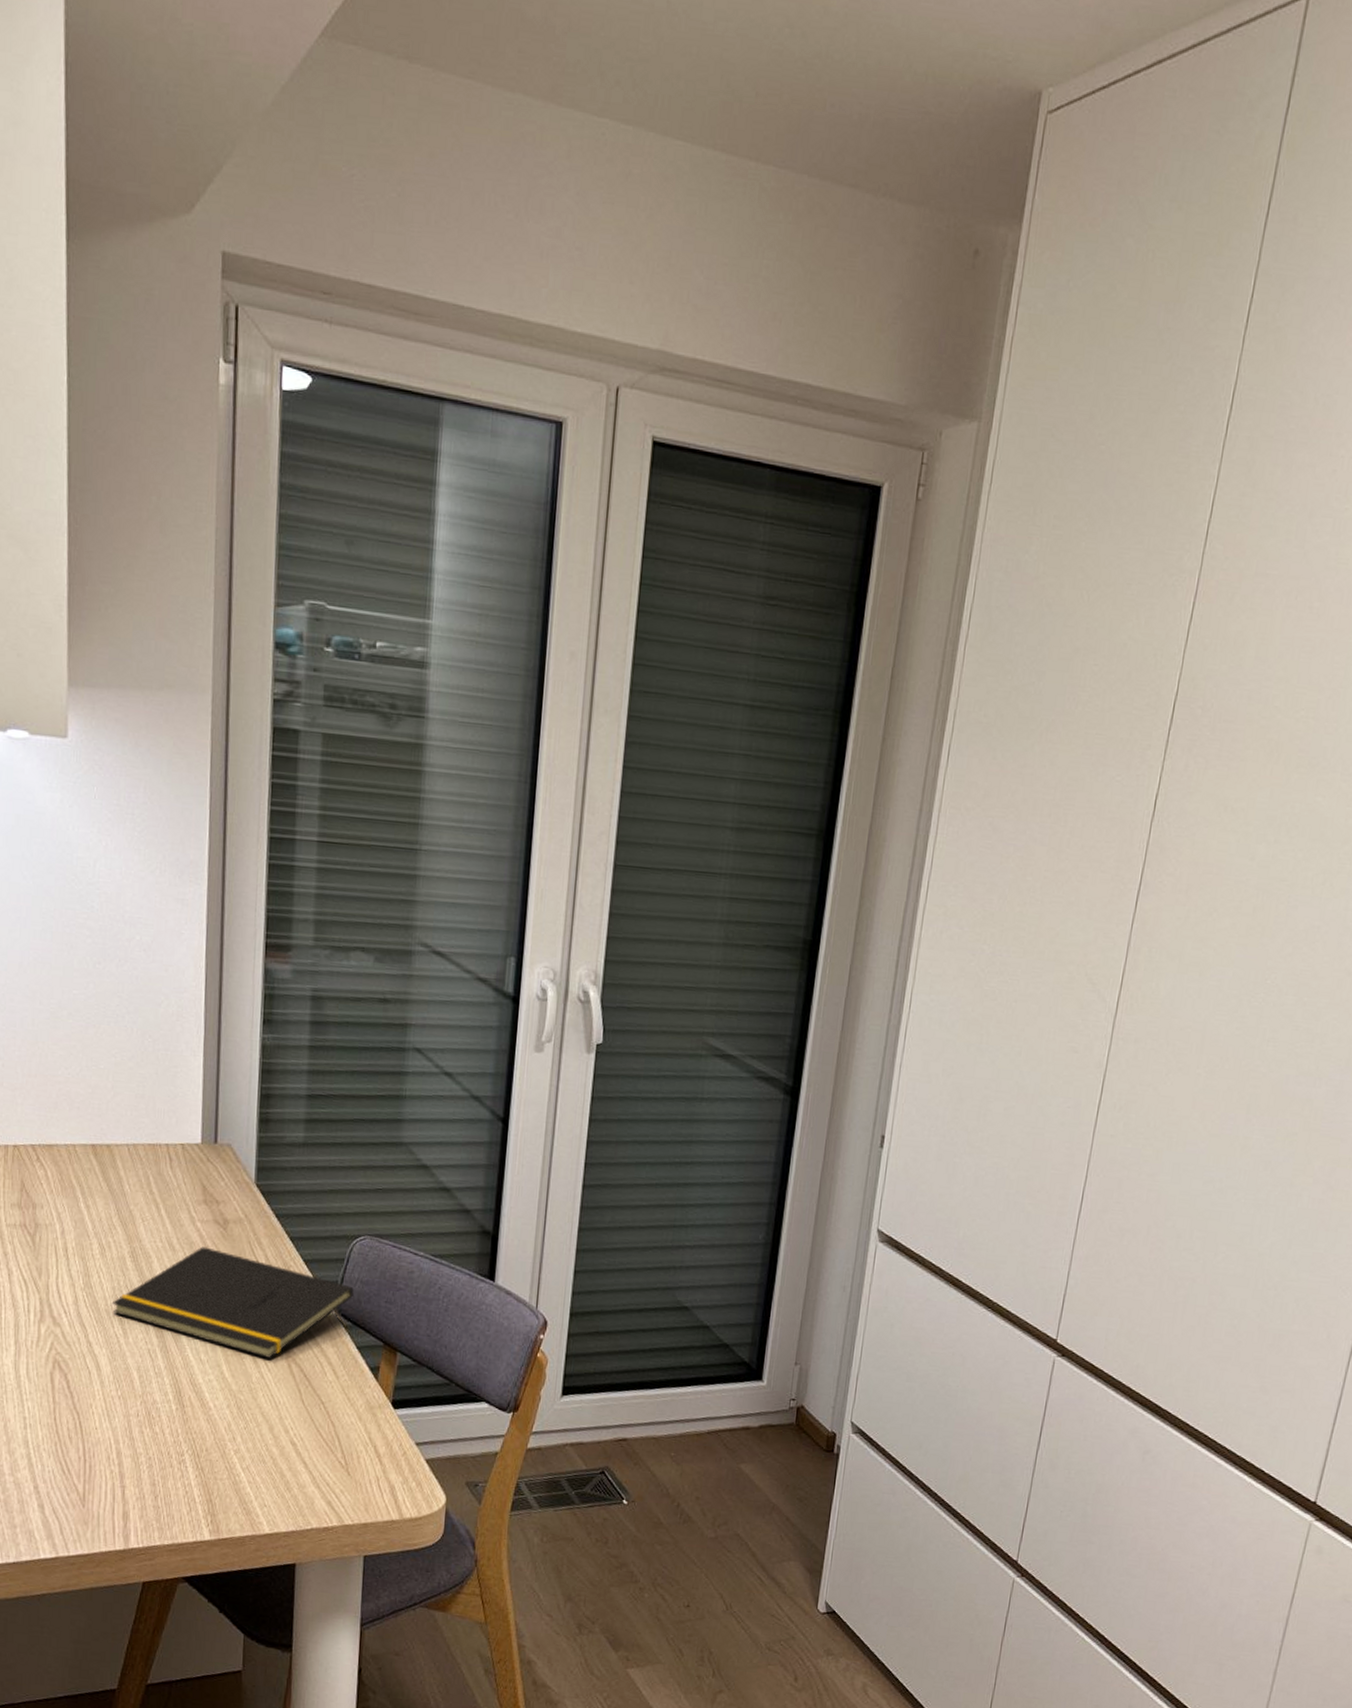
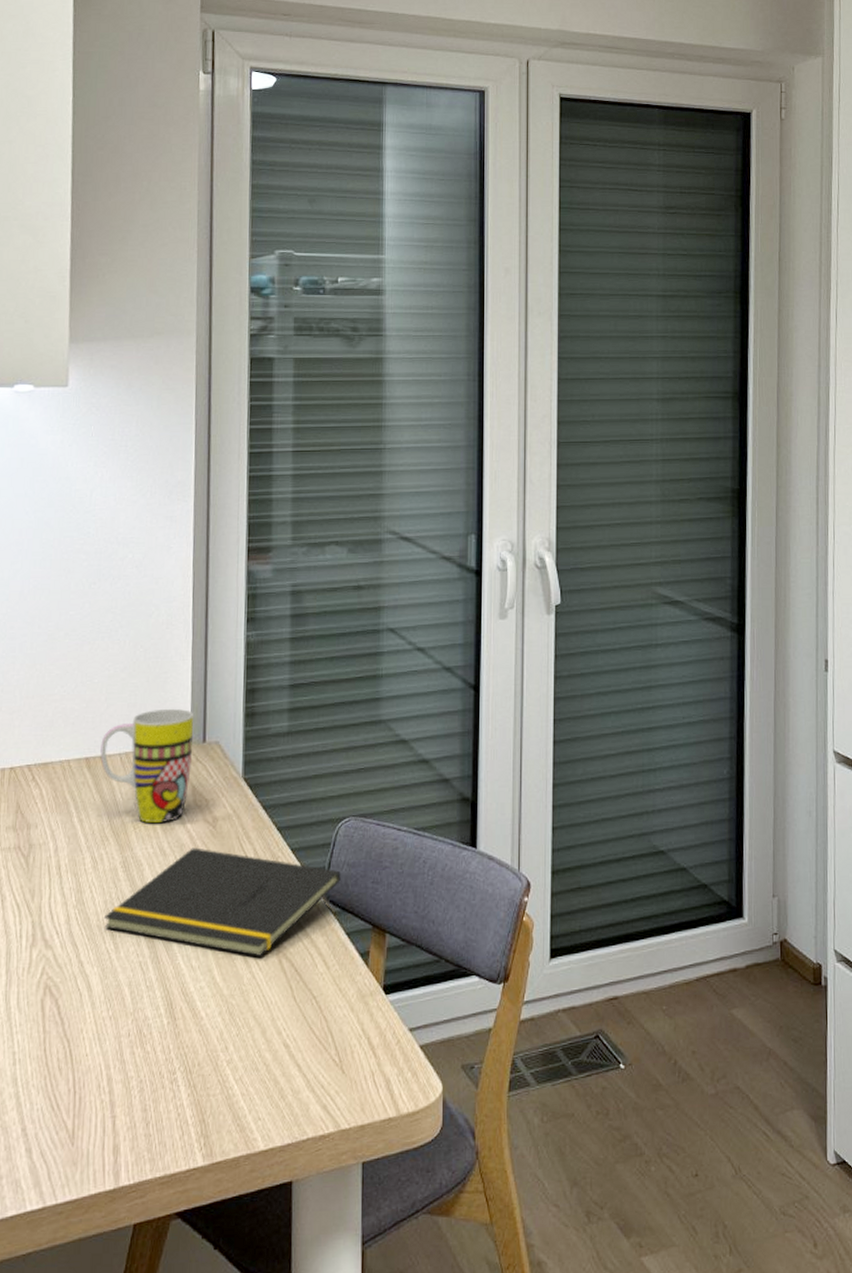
mug: none [107,1103,206,1219] -> present [100,708,194,823]

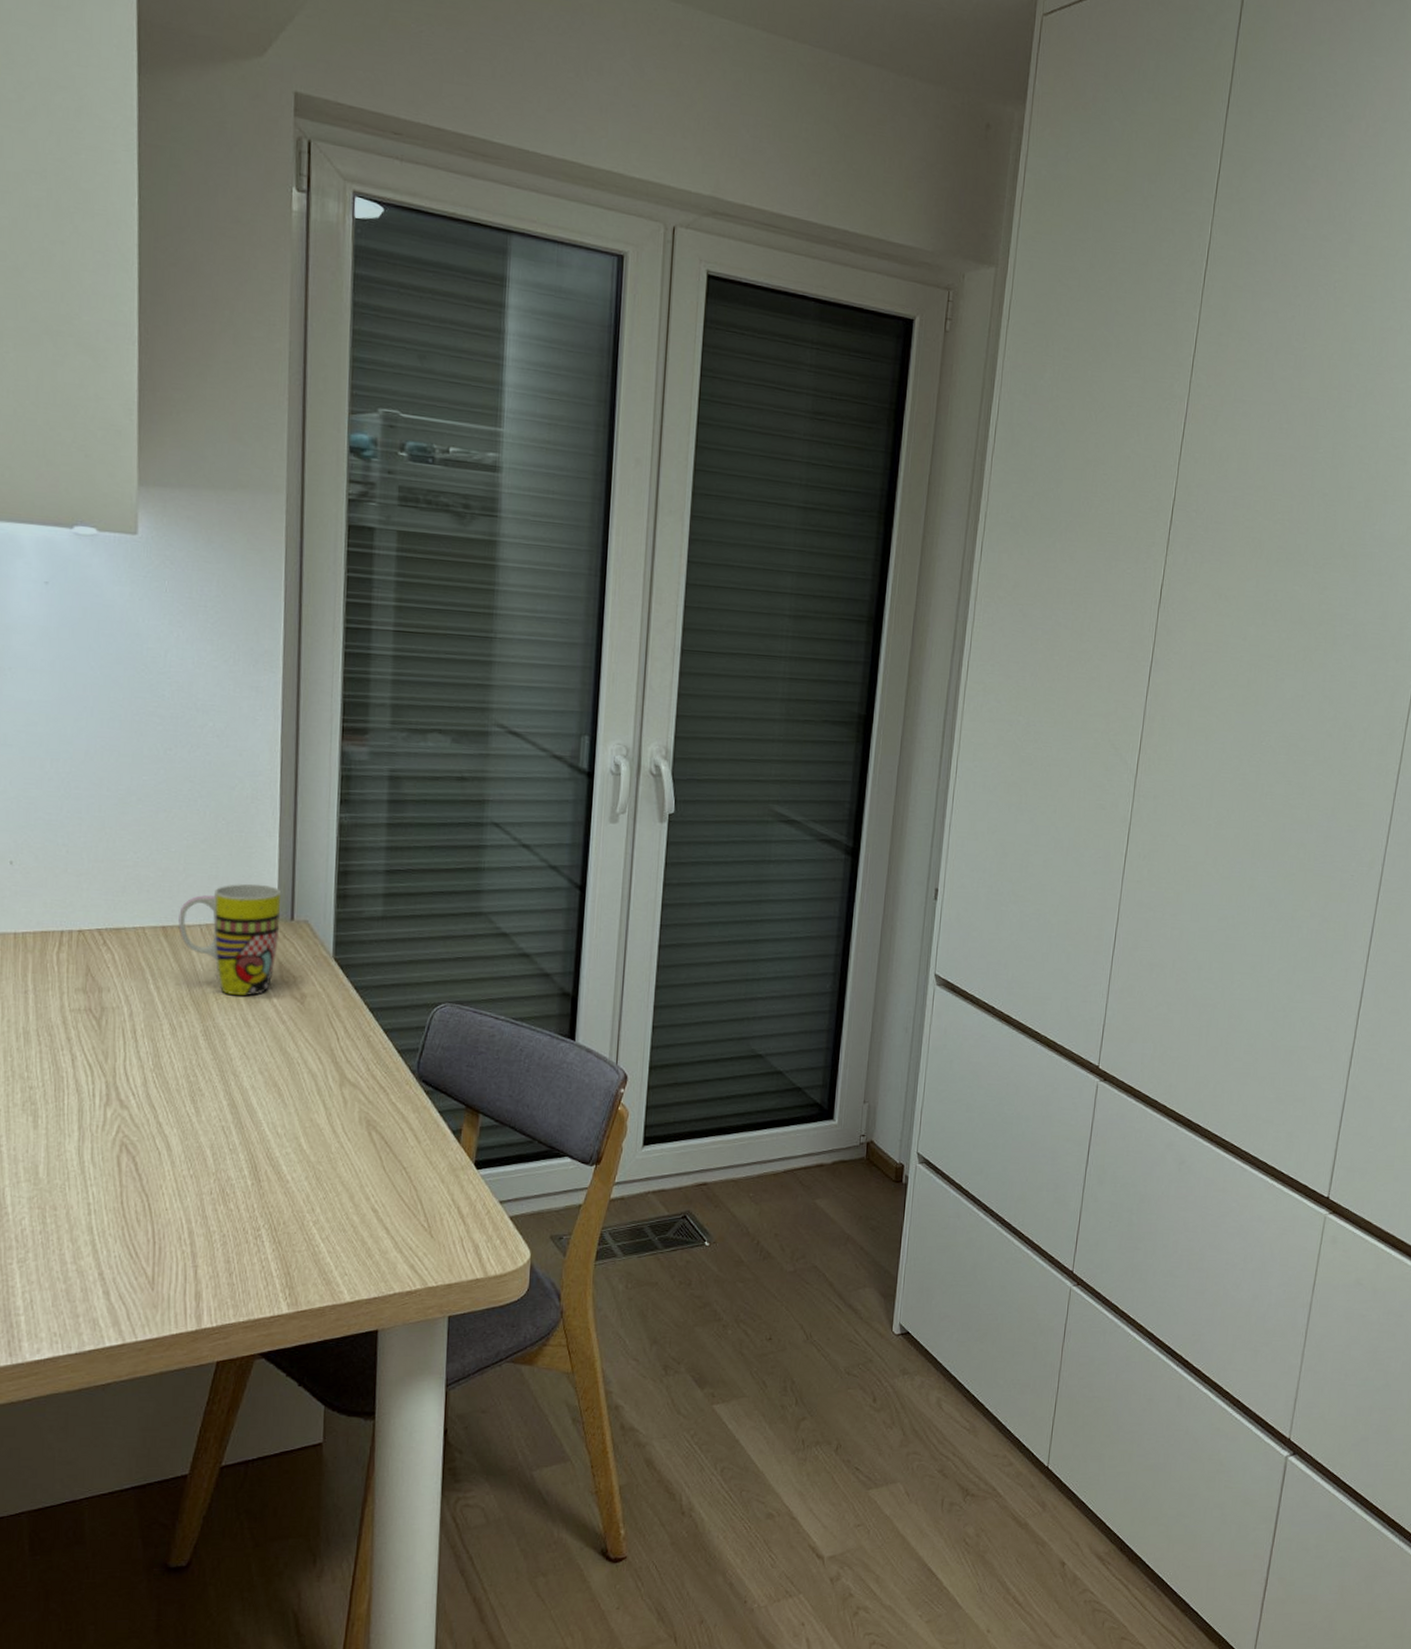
notepad: present [103,847,341,956] -> none [183,1021,435,1128]

